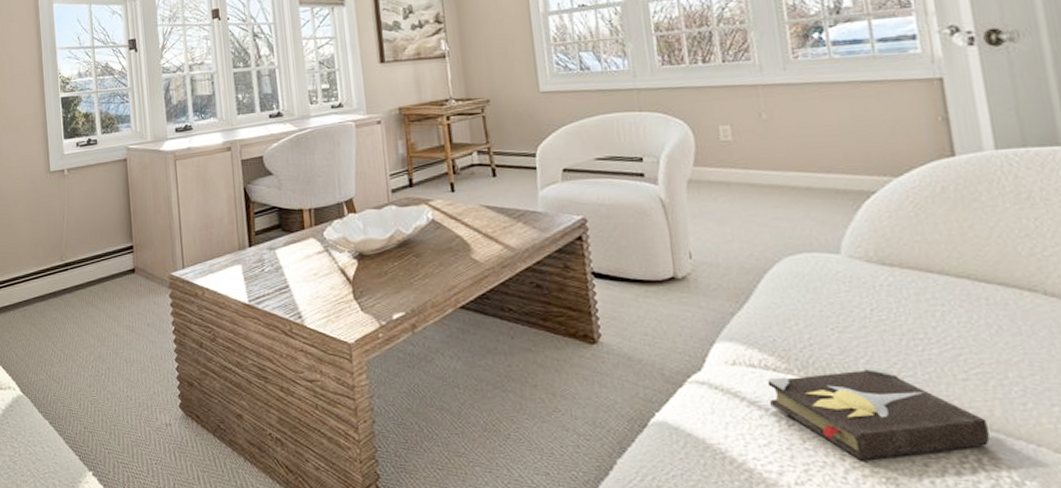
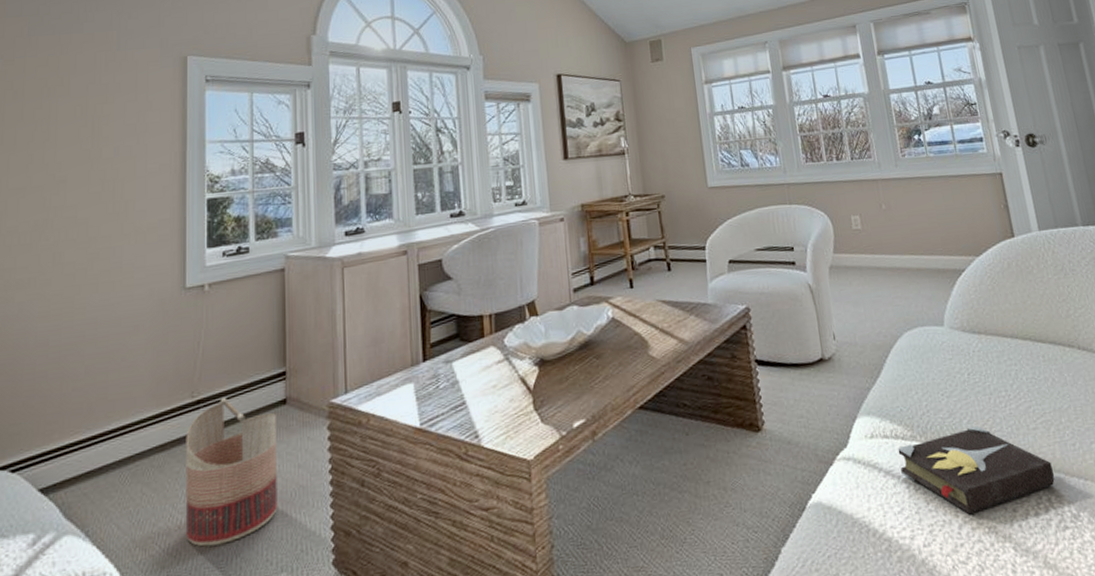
basket: none [59,262,133,378] -> present [185,397,277,547]

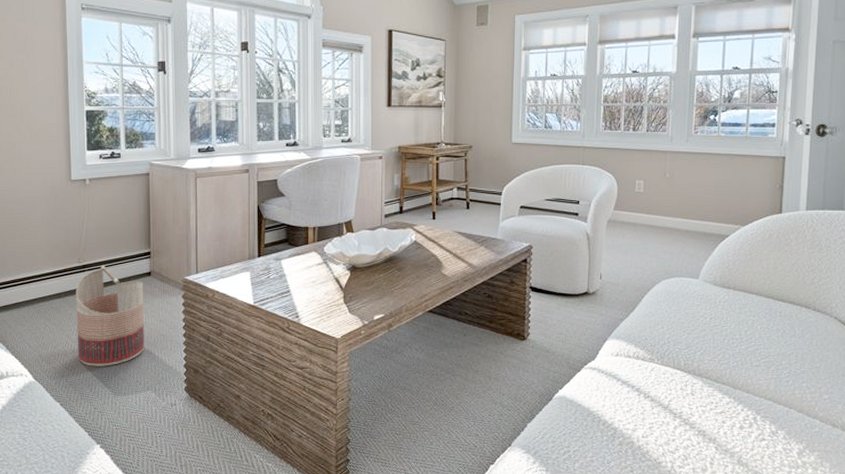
hardback book: present [897,426,1055,515] -> none [636,358,764,420]

